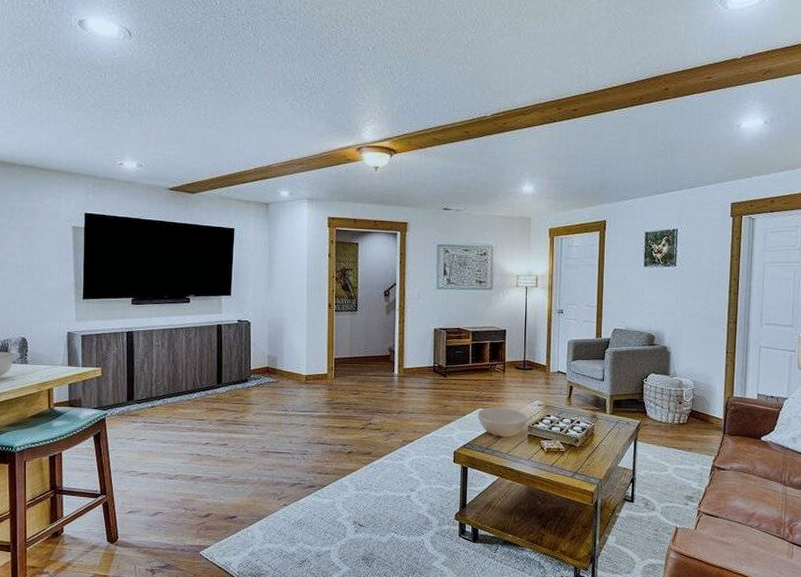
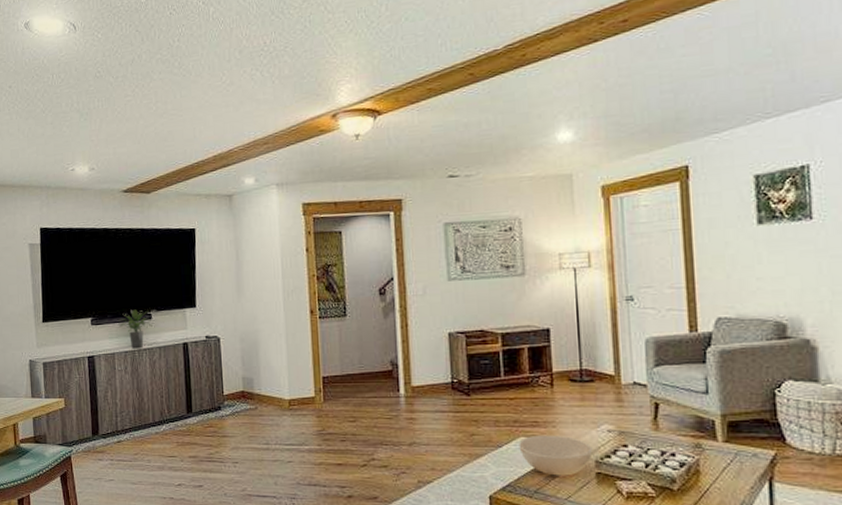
potted plant: none [158,293,190,328] -> present [118,309,153,349]

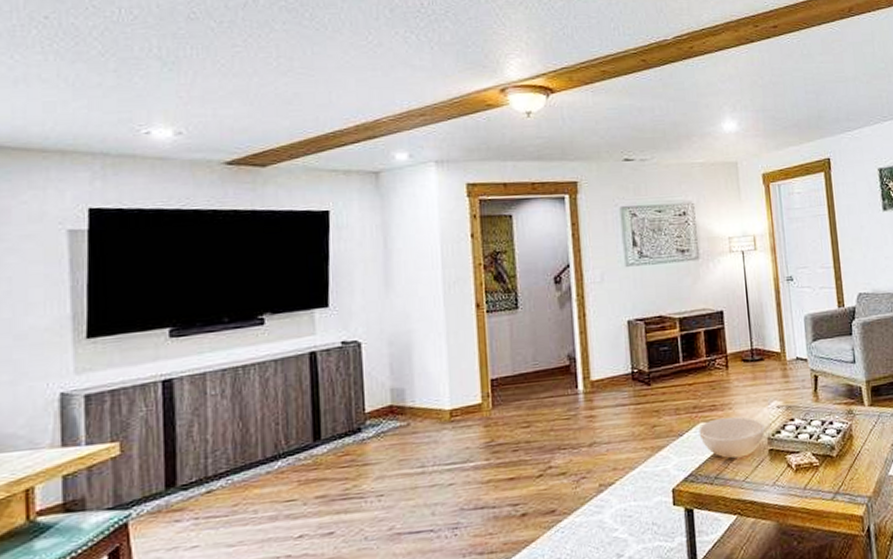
potted plant: present [118,309,153,349] -> none [213,313,265,365]

